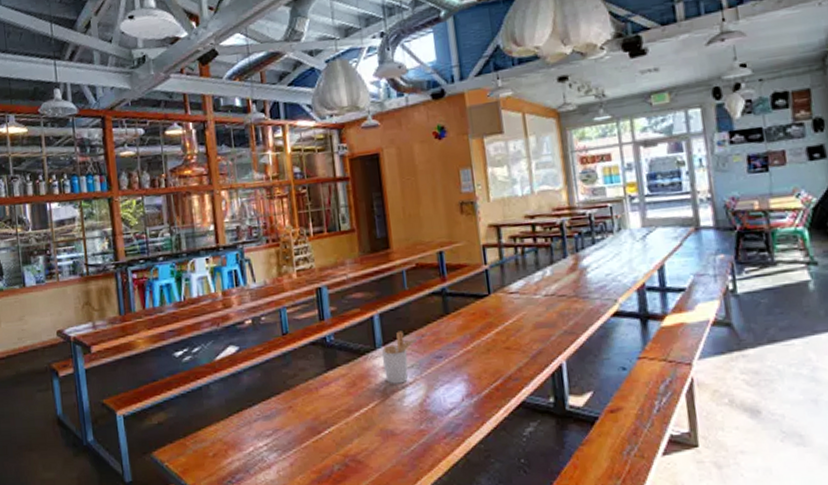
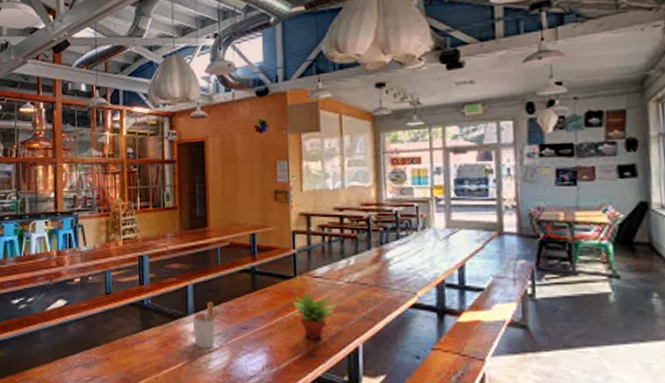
succulent plant: none [488,309,538,362] -> present [292,291,338,340]

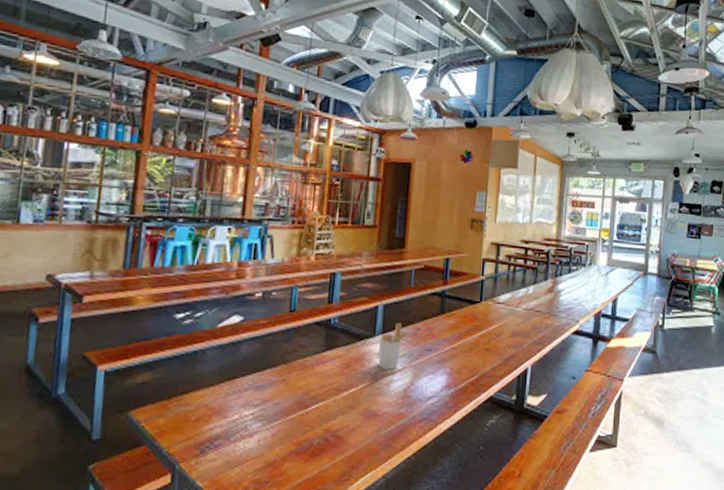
succulent plant: present [292,291,338,340] -> none [475,316,515,362]

